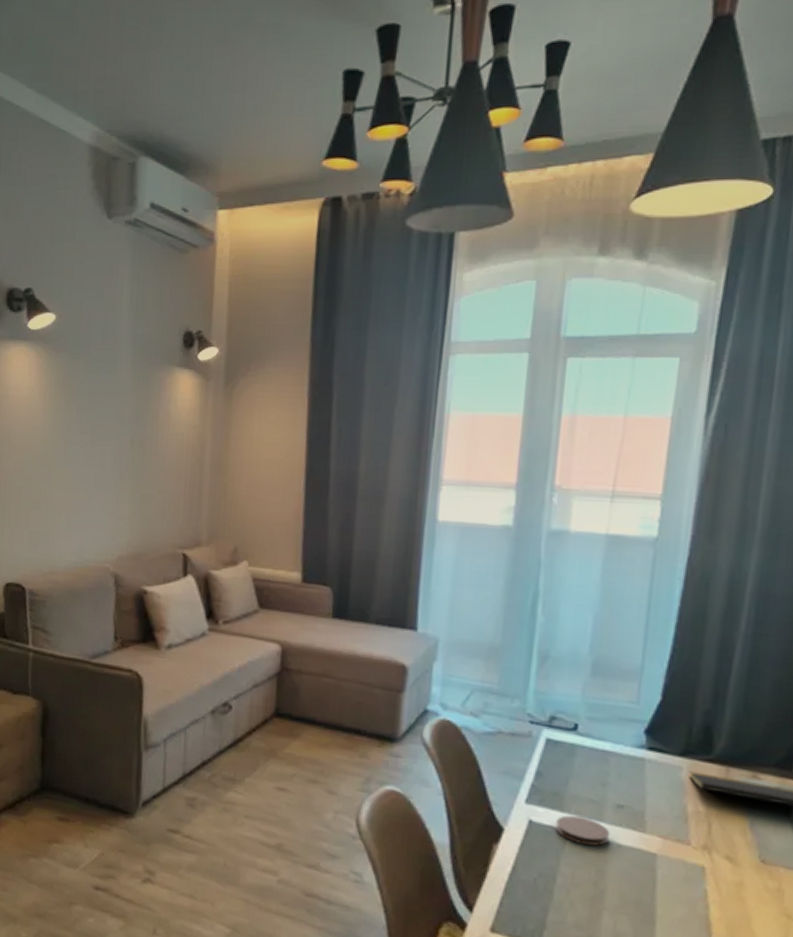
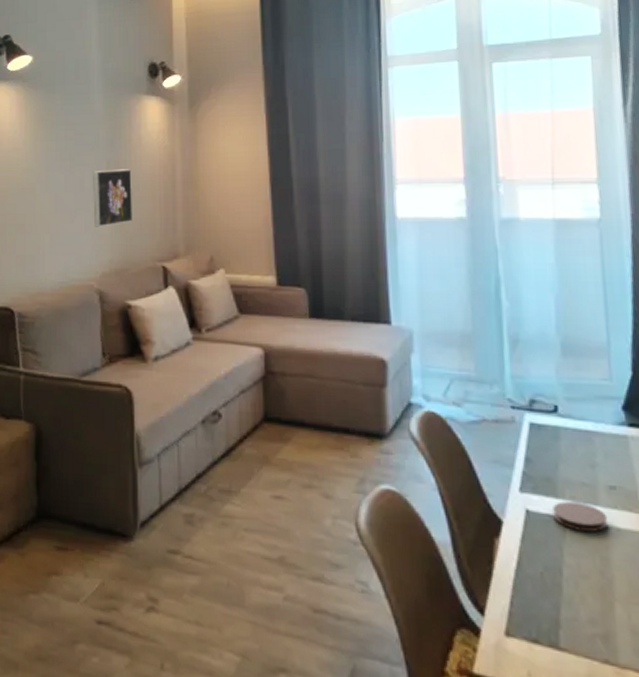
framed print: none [113,447,157,508] -> present [93,169,133,227]

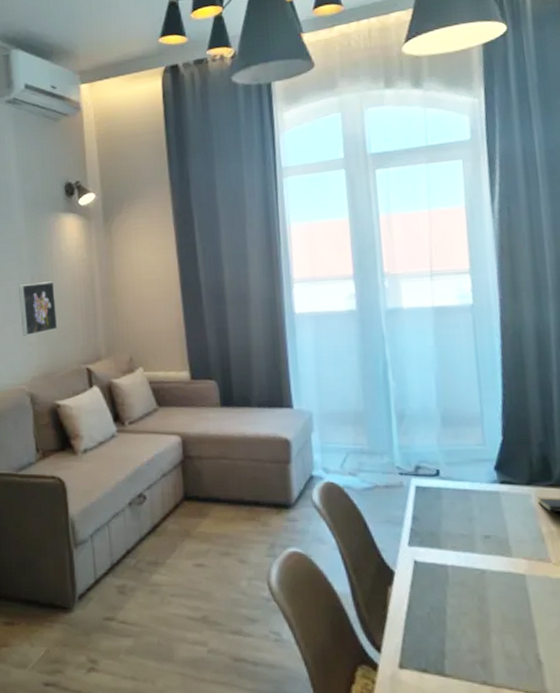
coaster: present [553,501,609,532] -> none [437,552,484,575]

